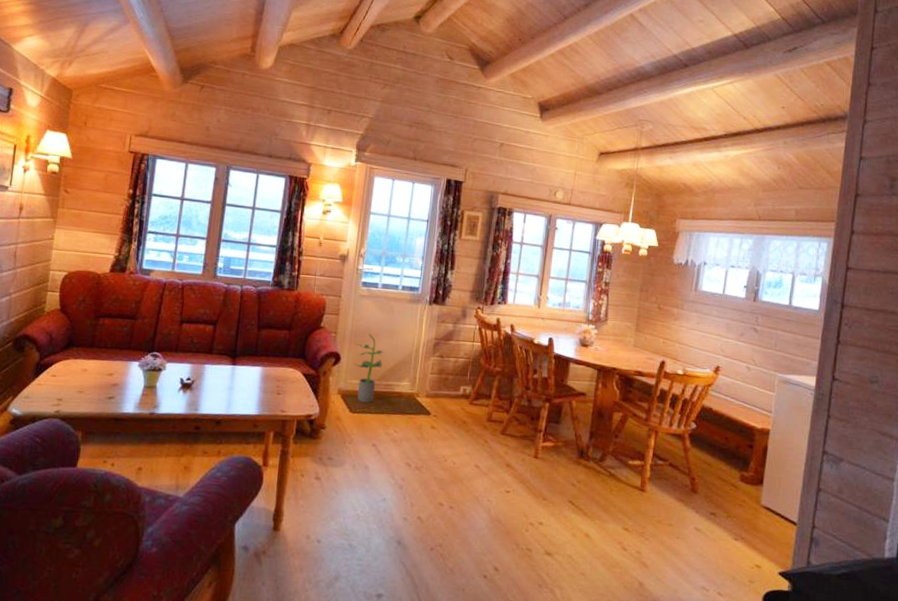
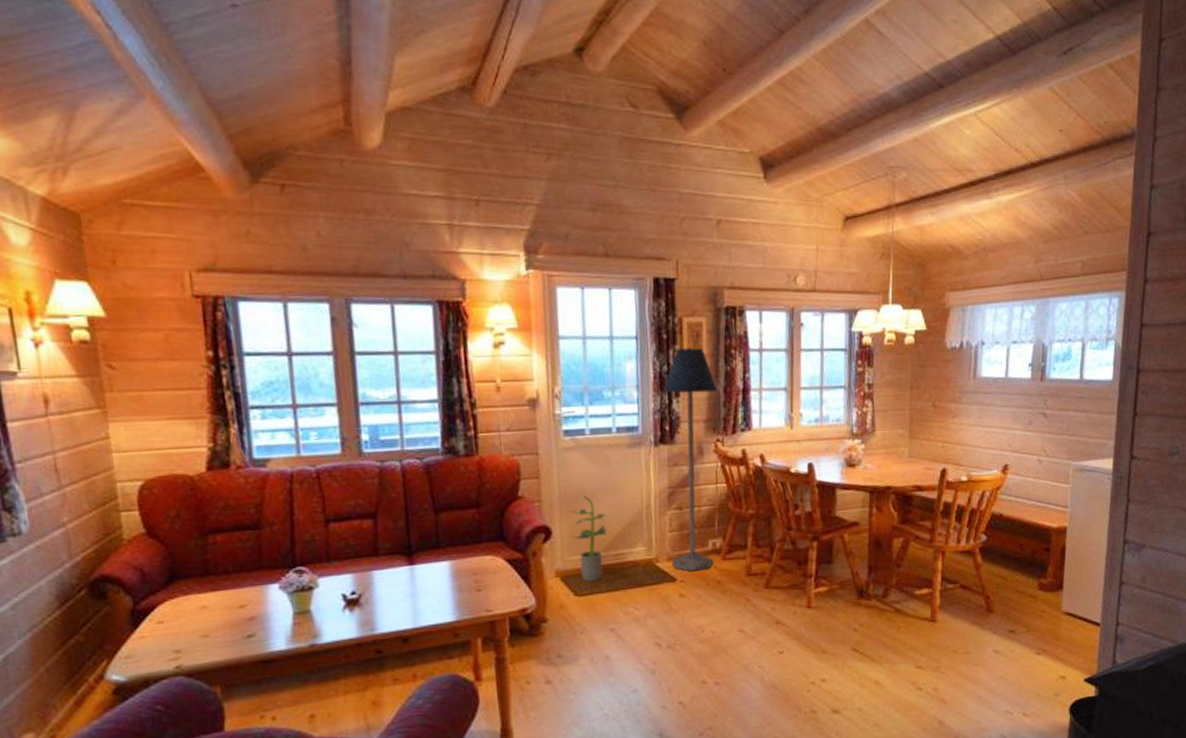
floor lamp: none [428,233,484,410] -> present [663,347,718,572]

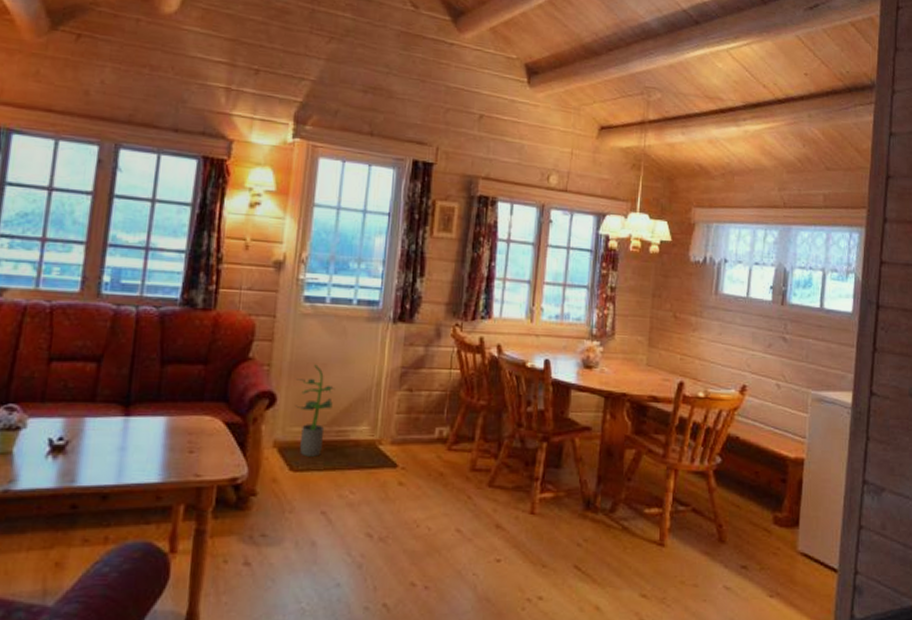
floor lamp: present [663,347,718,572] -> none [394,229,463,459]

